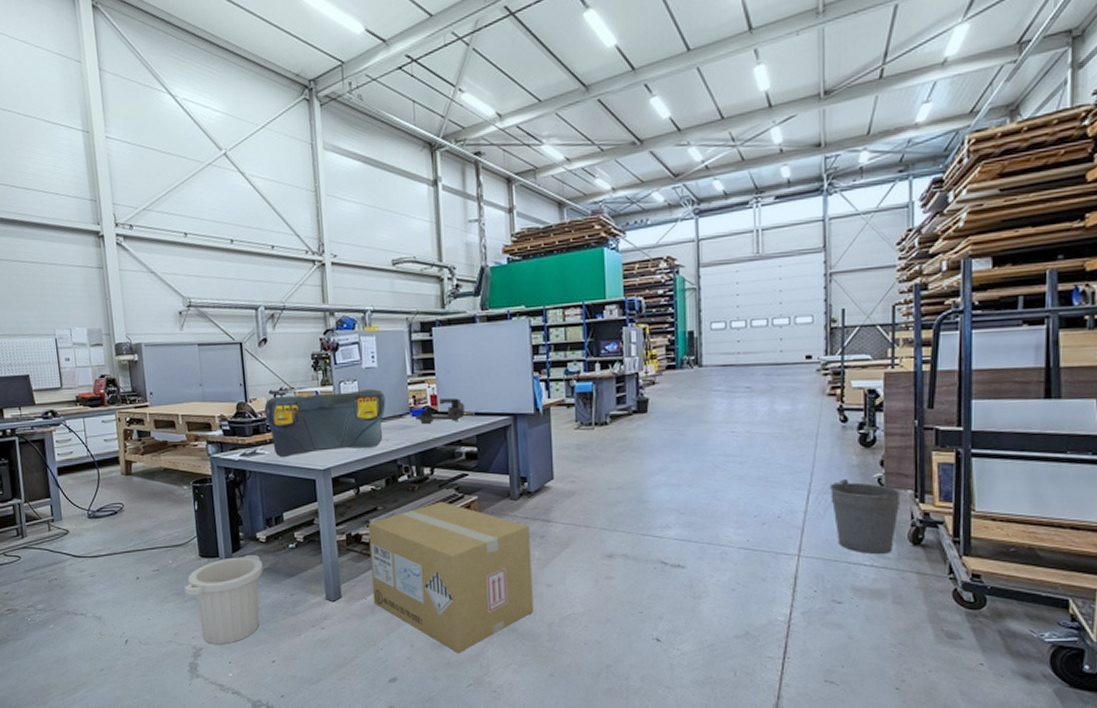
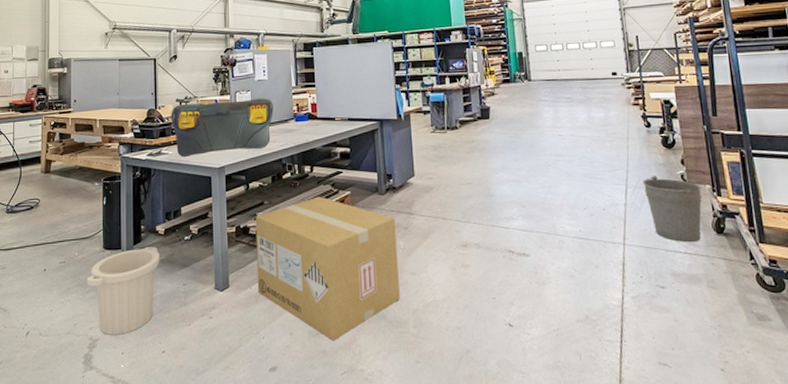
vise: present [415,397,466,425] -> none [298,105,340,129]

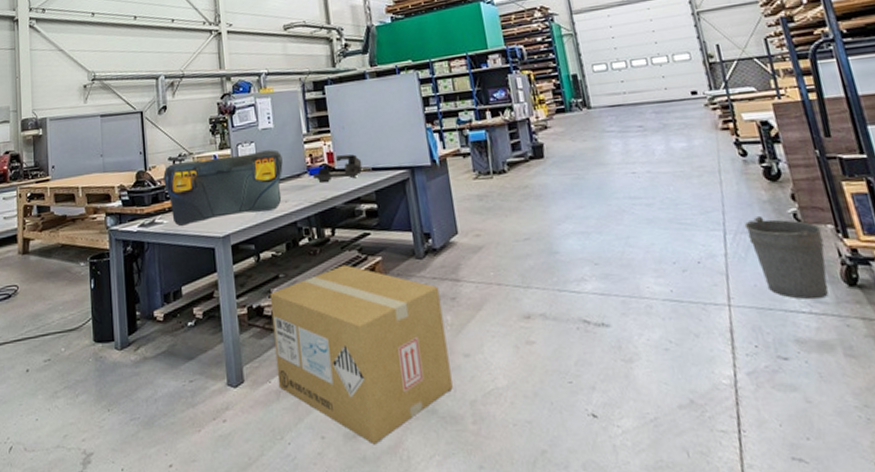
trash can: present [86,247,160,335] -> none [75,337,161,447]
vise: none [298,105,340,129] -> present [313,154,363,184]

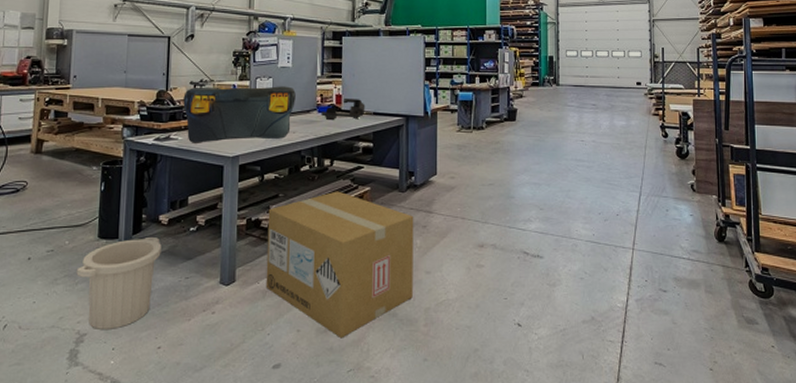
trash can: none [75,337,161,447] -> present [76,238,162,329]
bucket: present [744,215,829,299] -> none [655,183,709,248]

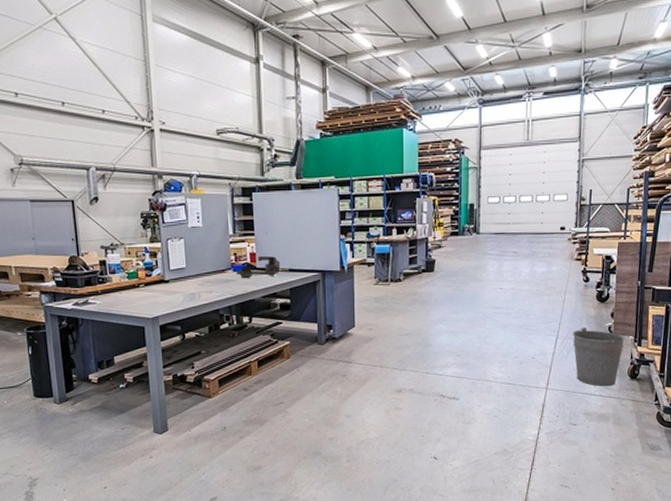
trash can: present [76,238,162,329] -> none [19,395,96,475]
toolbox: present [183,86,296,143] -> none [96,246,209,306]
cardboard box: present [265,191,414,339] -> none [192,346,335,475]
bucket: none [655,183,709,248] -> present [572,327,625,386]

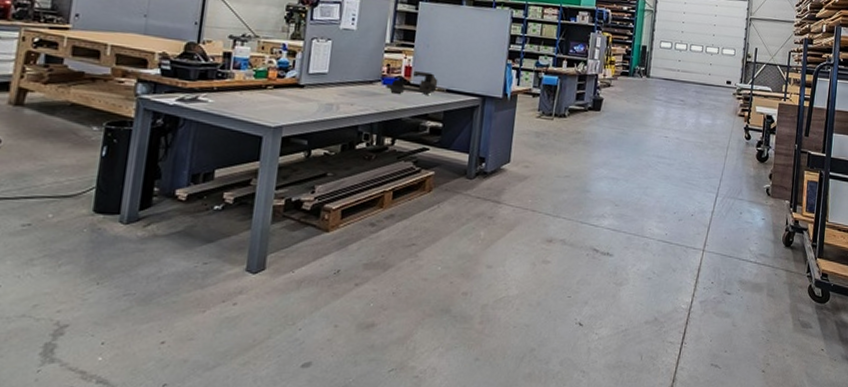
bucket: present [572,327,625,386] -> none [732,186,781,253]

